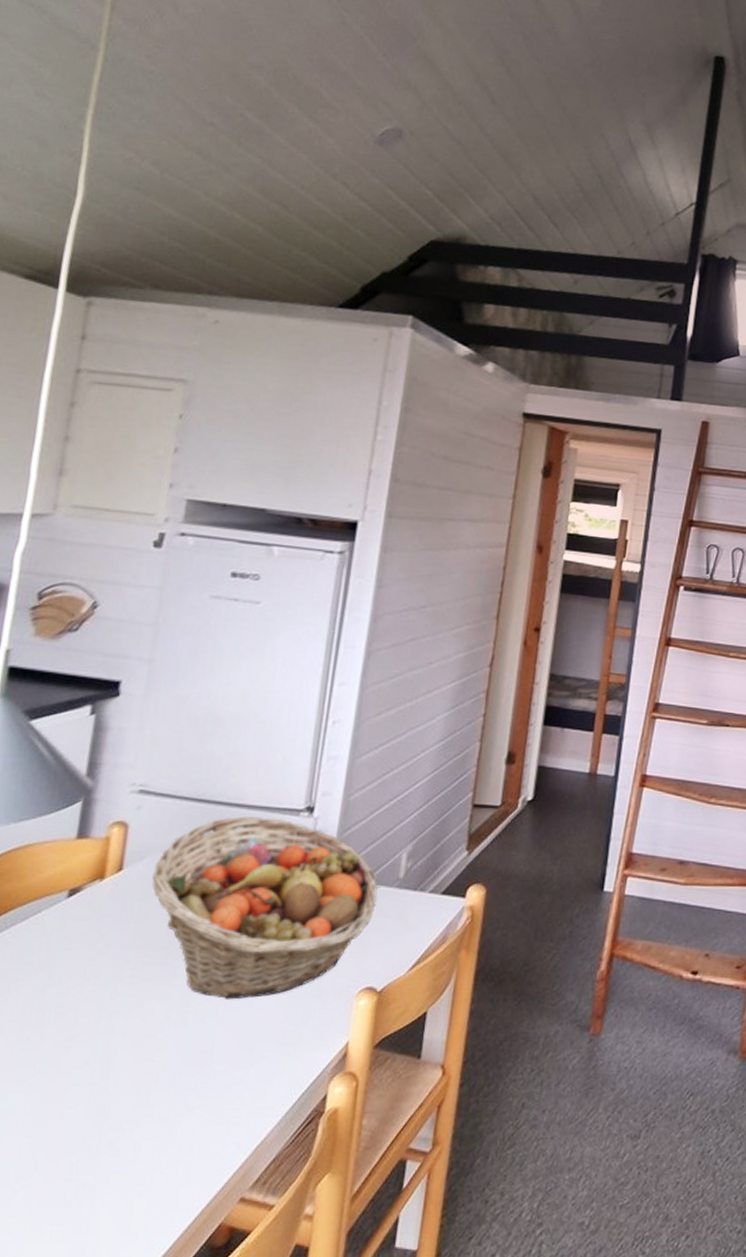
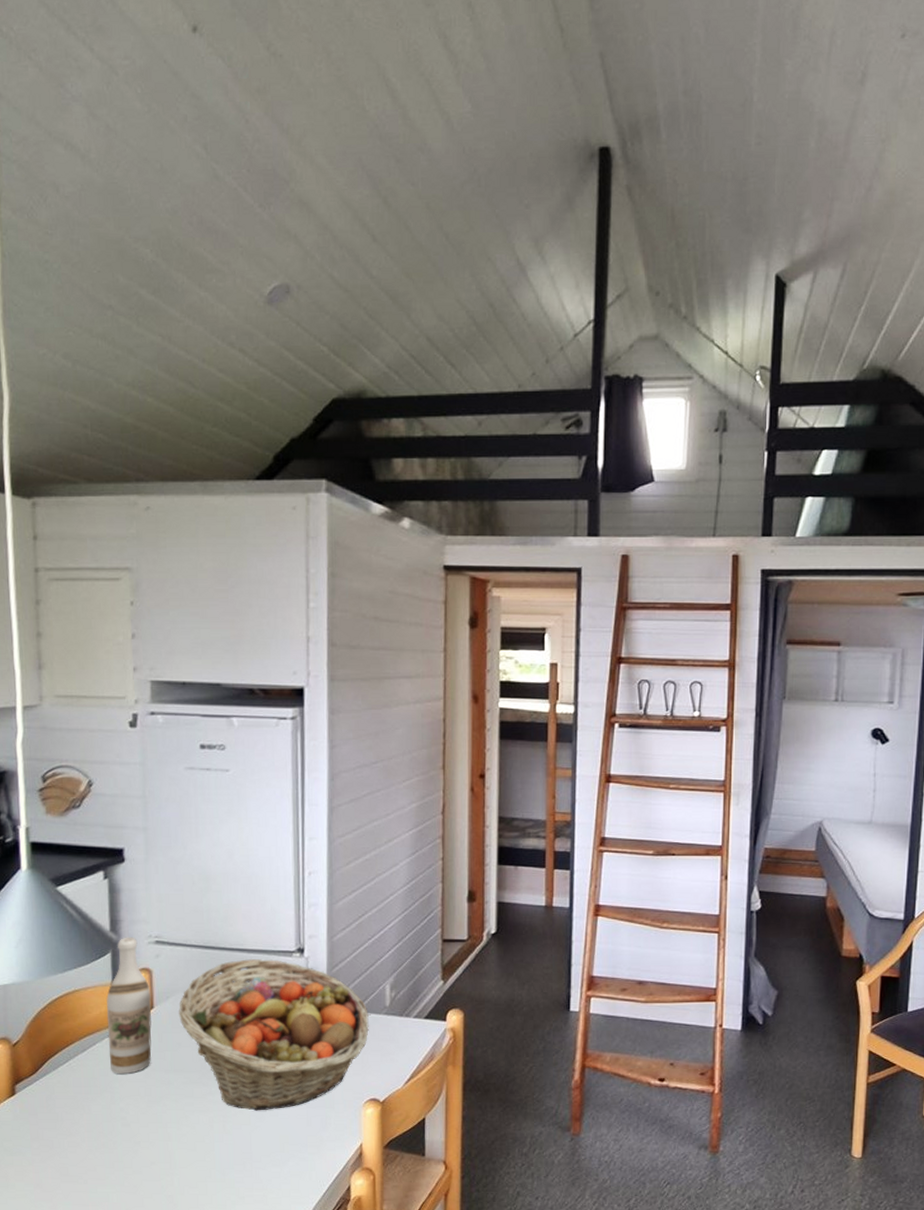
wine bottle: none [54,783,123,950] -> present [106,937,152,1075]

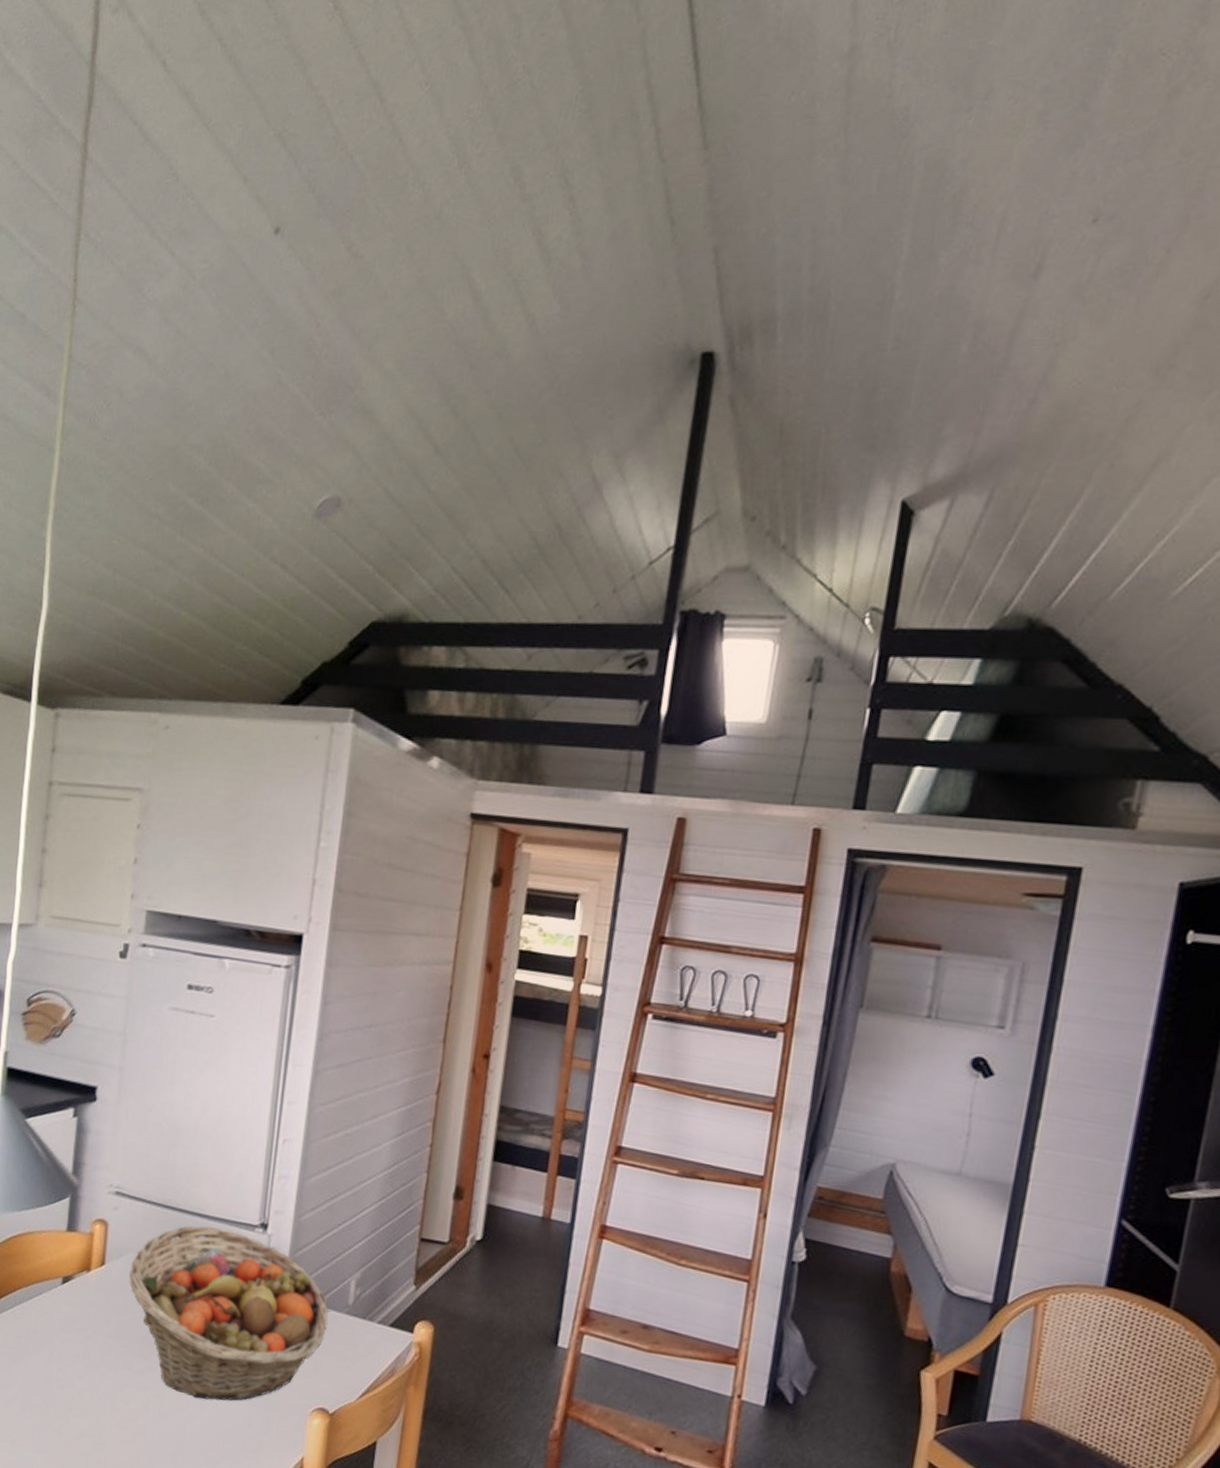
wine bottle: present [106,937,152,1075] -> none [53,1182,105,1332]

